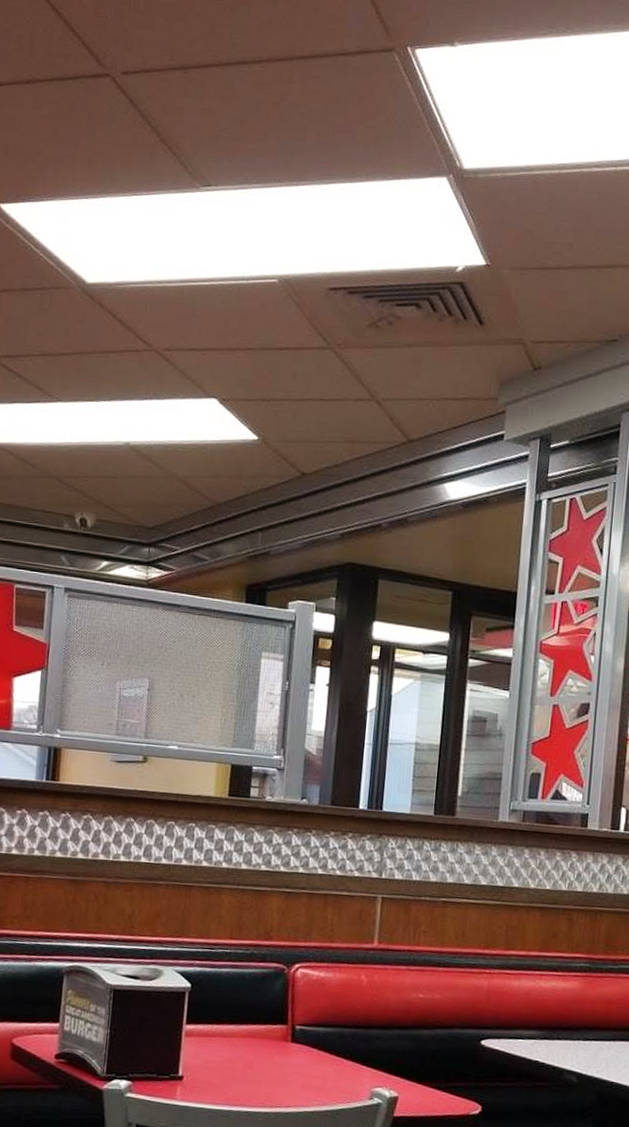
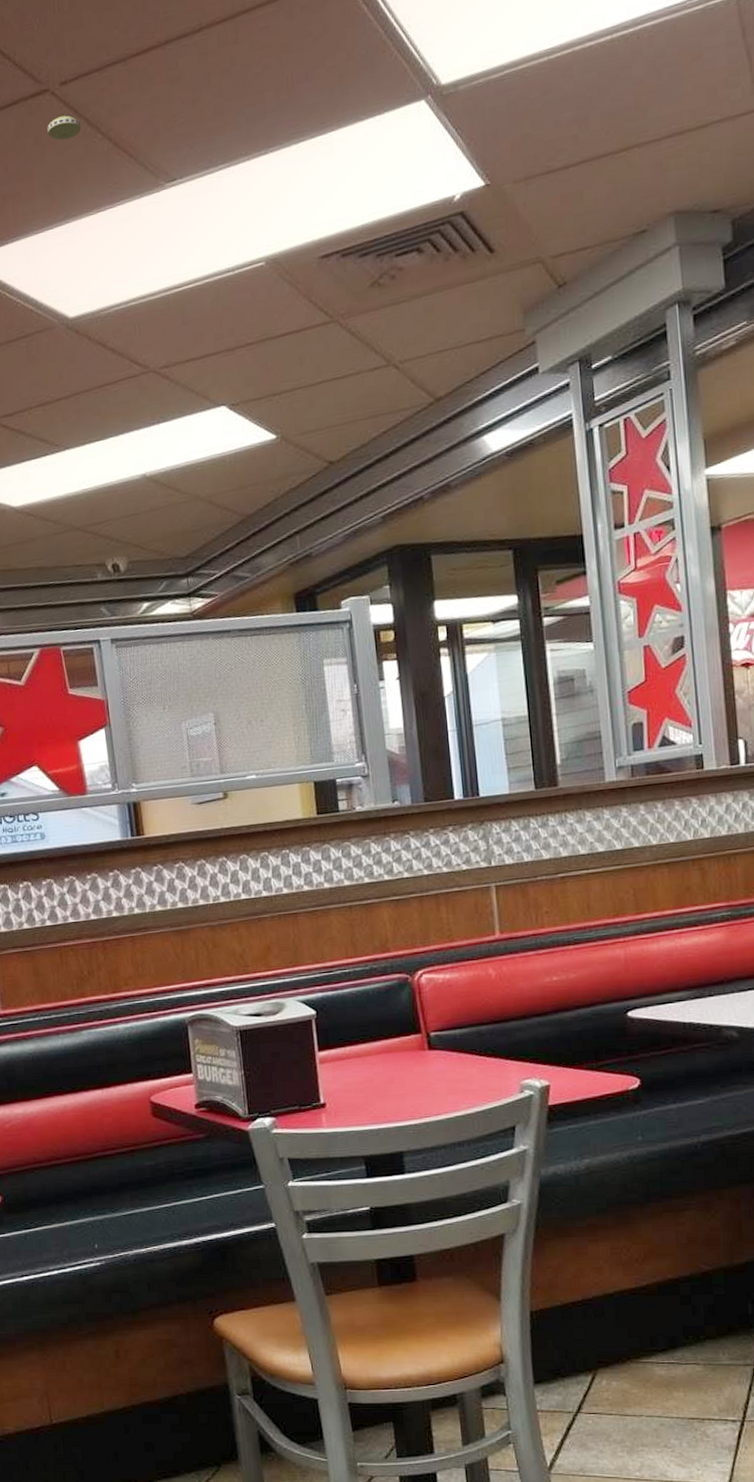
smoke detector: none [101,101,134,123] -> present [47,115,82,140]

